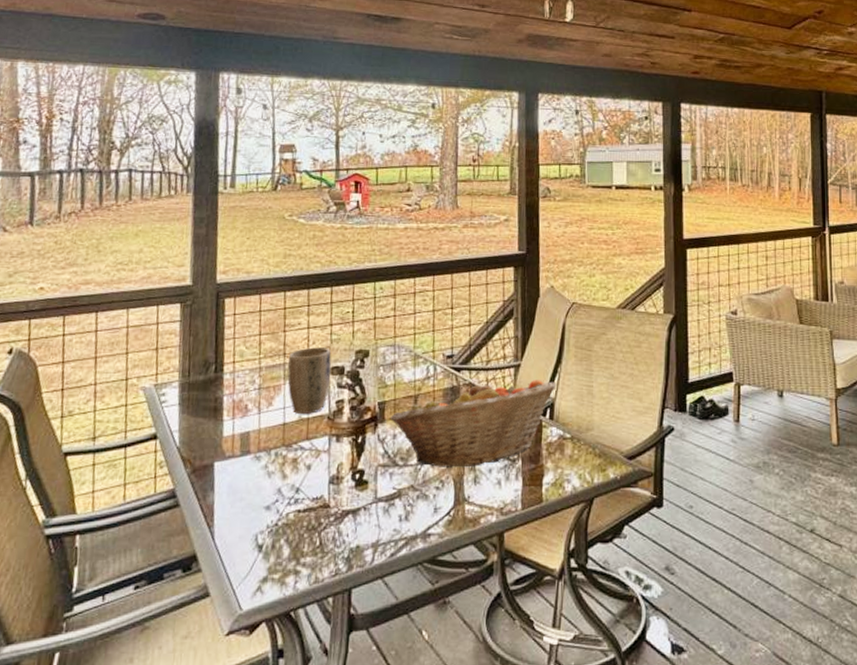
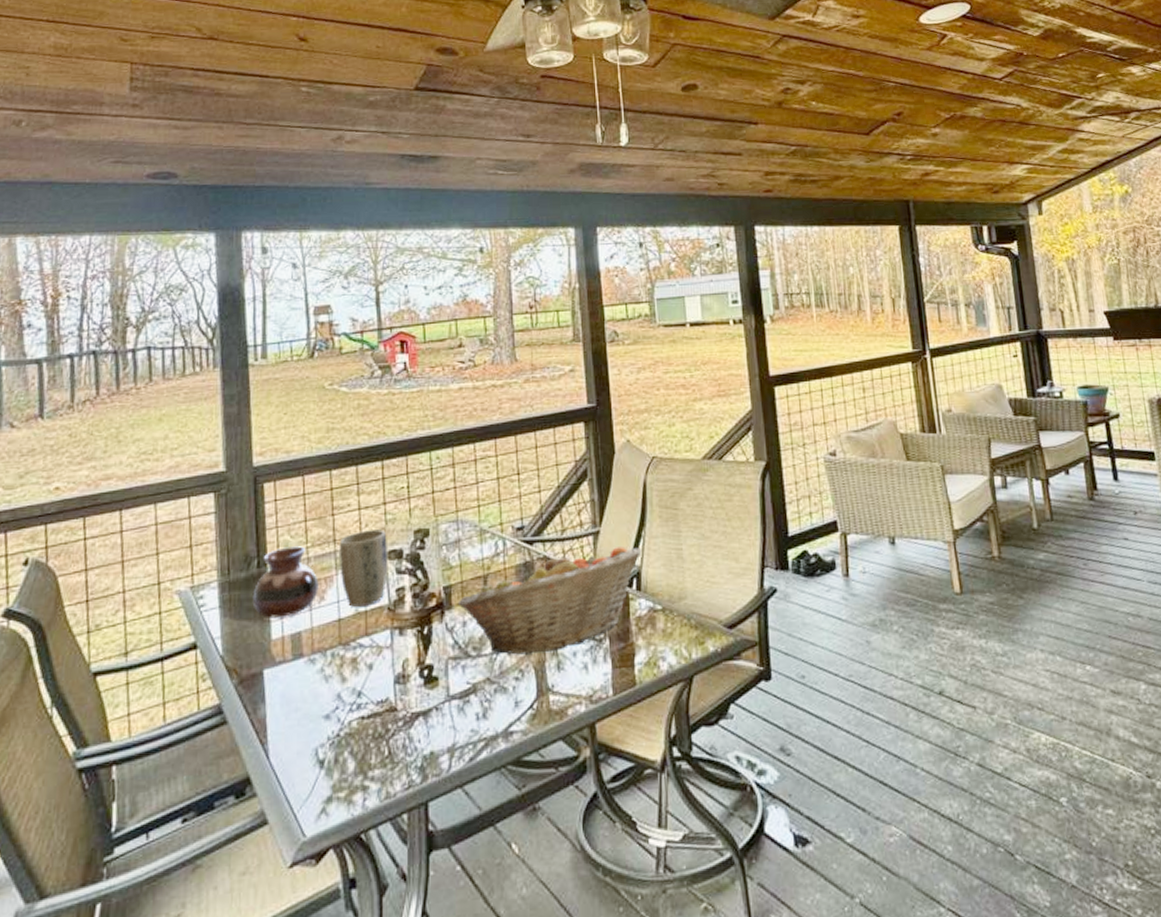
vase: none [208,356,268,418] -> present [252,546,319,618]

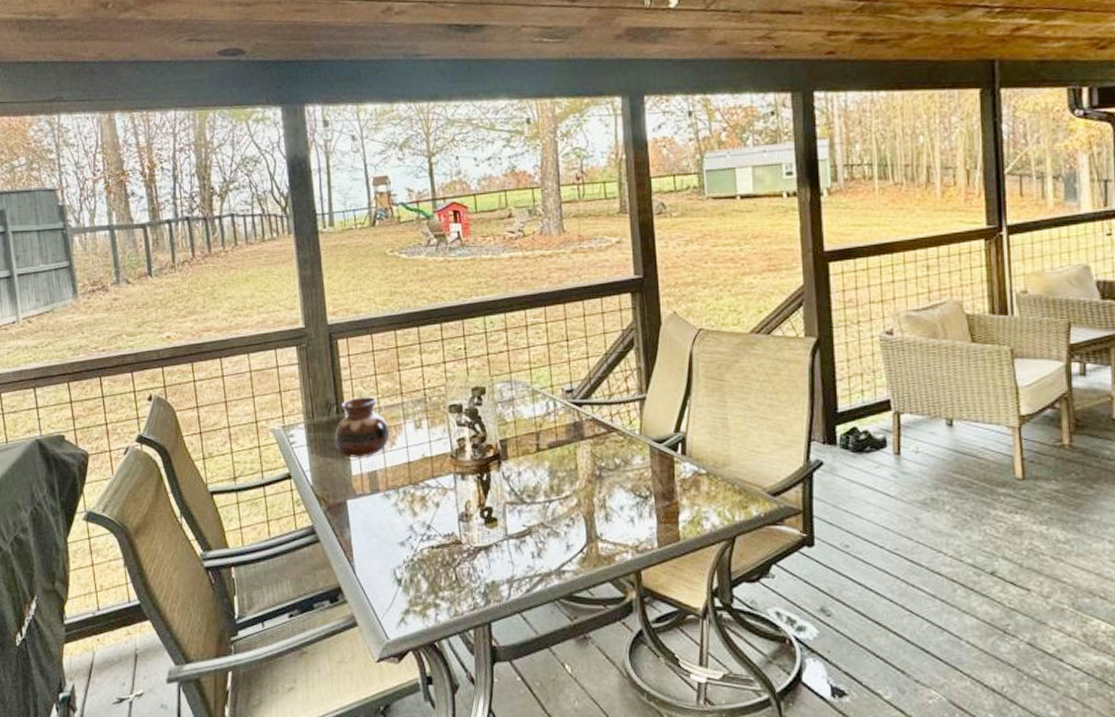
plant pot: present [340,529,388,608] -> none [406,386,450,454]
fruit basket: present [457,547,642,655] -> none [513,413,687,505]

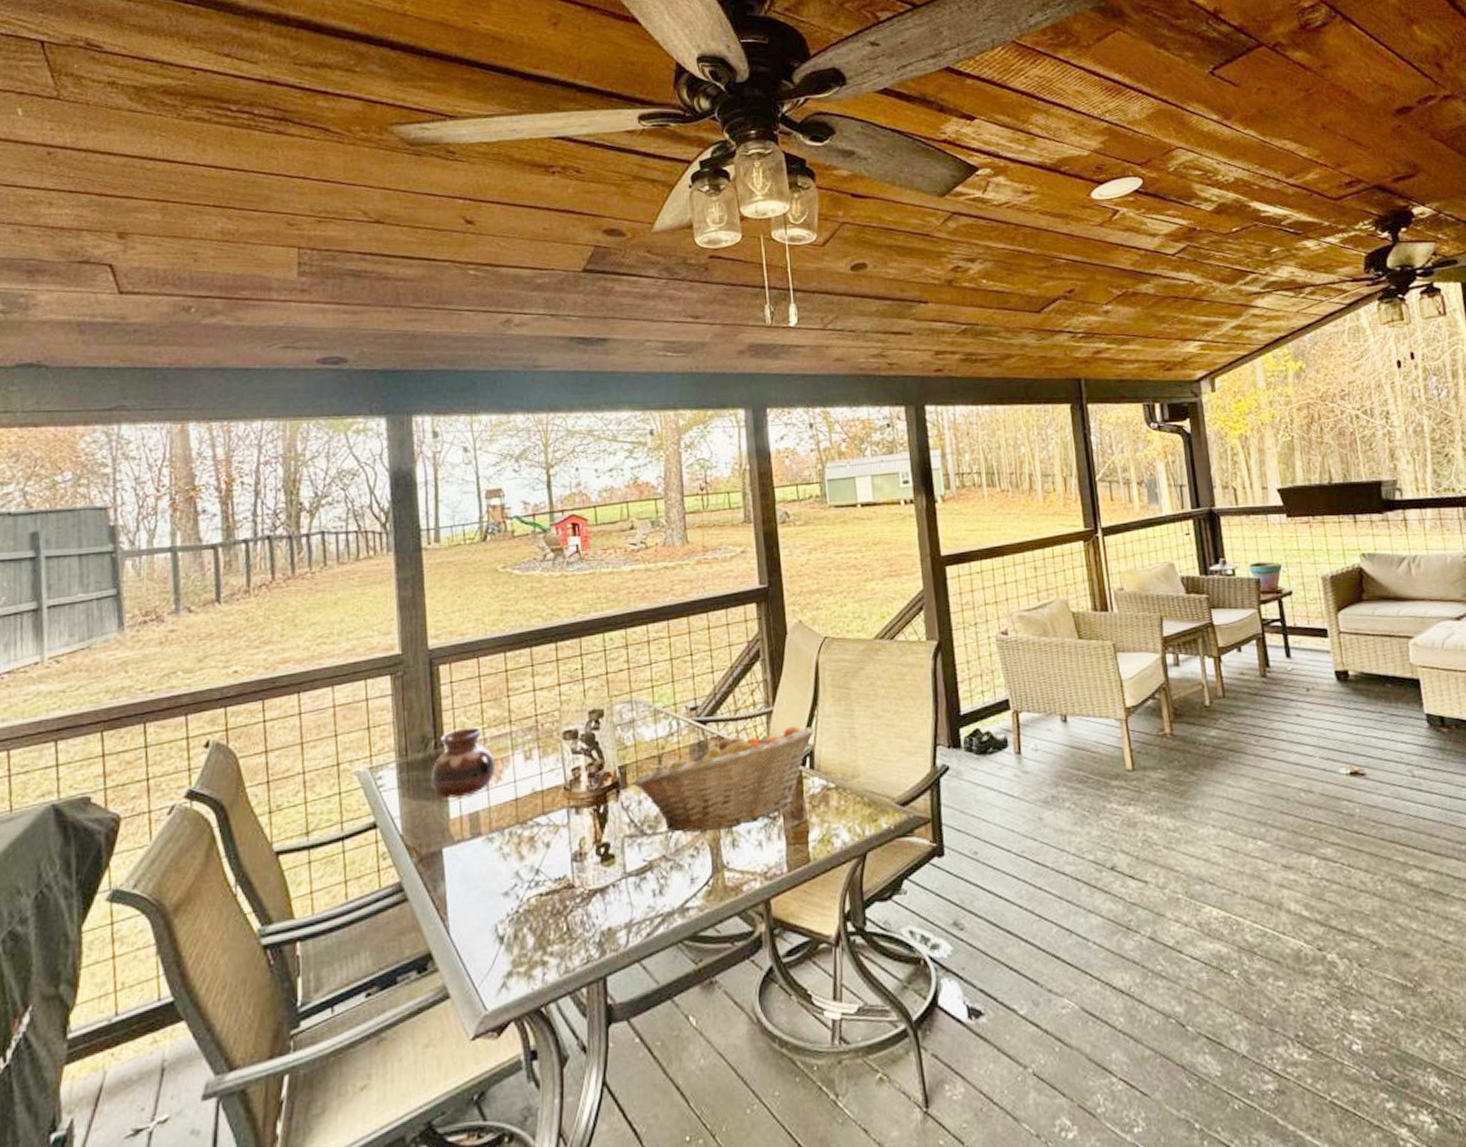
fruit basket: none [513,413,687,505] -> present [632,726,815,833]

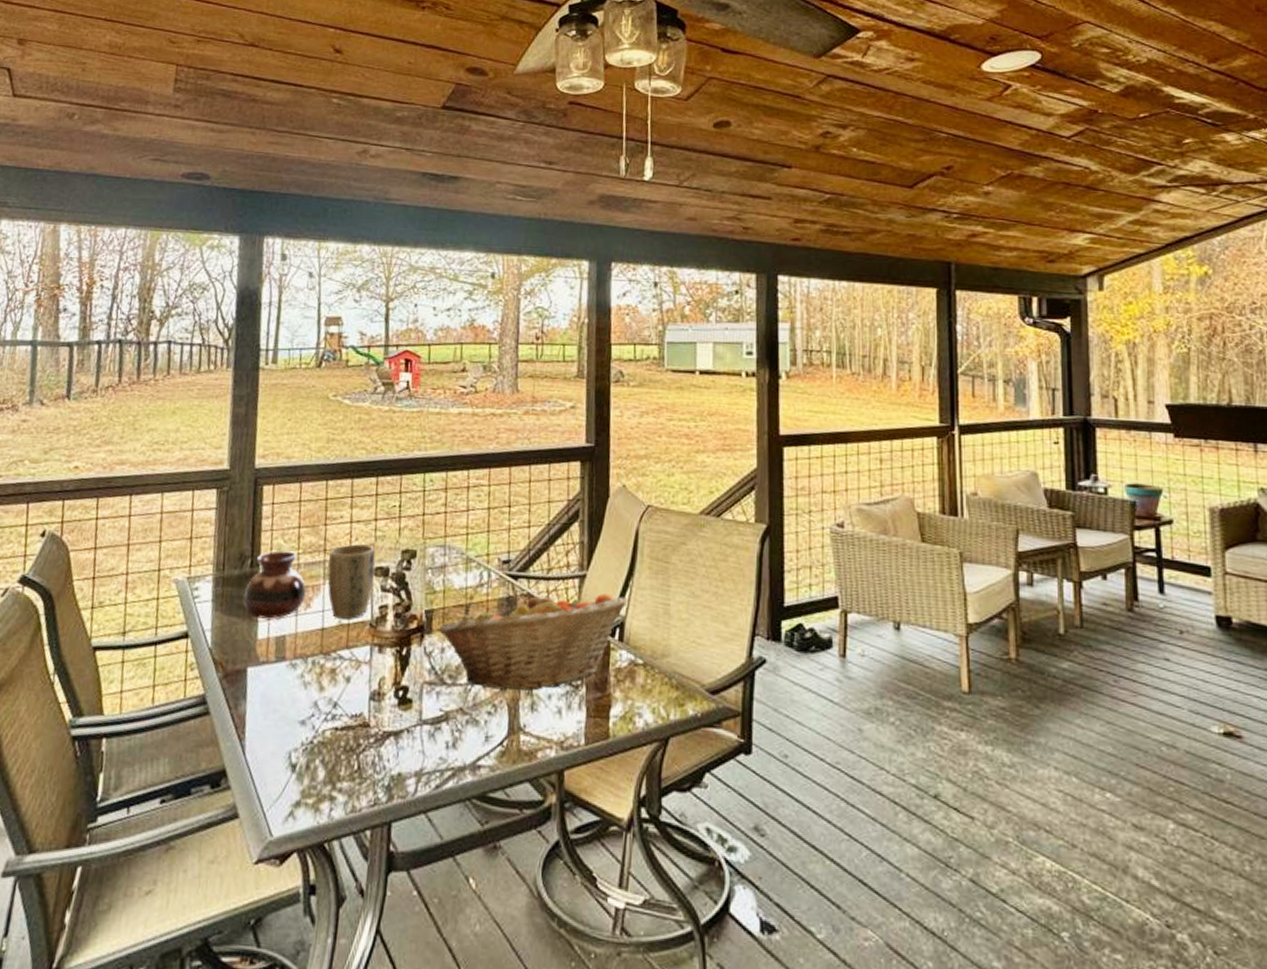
plant pot: none [516,710,564,788] -> present [327,544,375,620]

